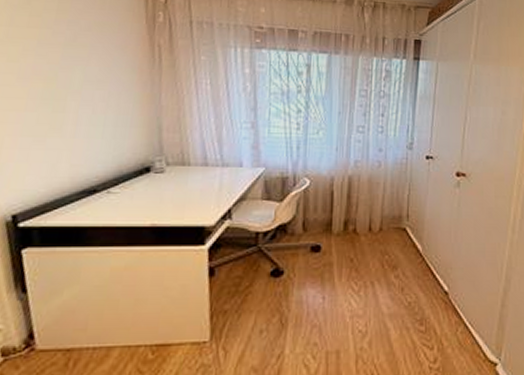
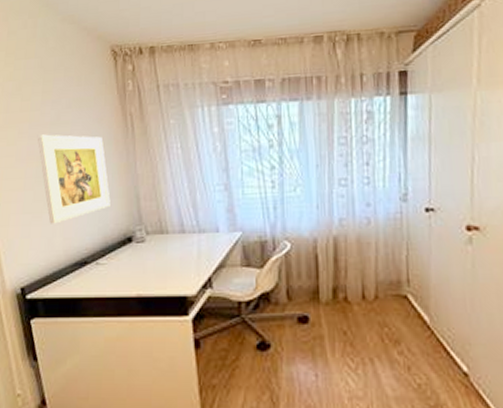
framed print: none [46,54,130,149] -> present [37,134,111,224]

